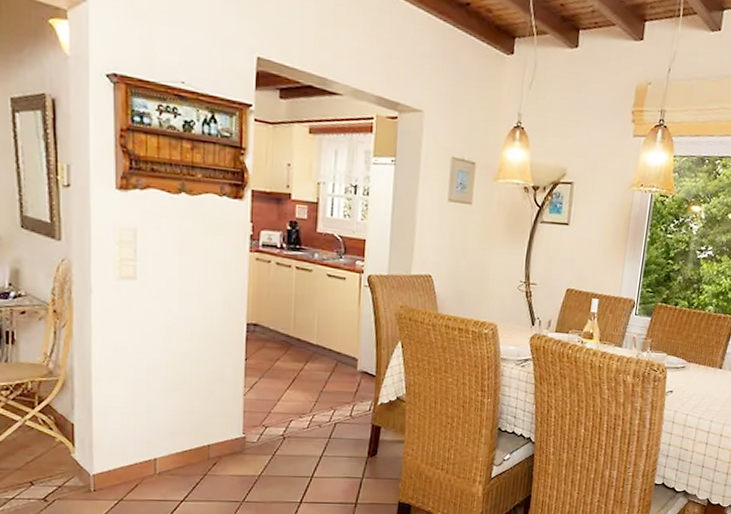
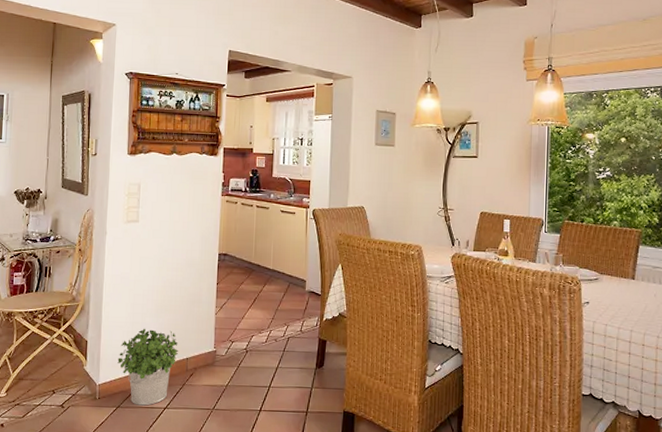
potted plant: none [117,410,197,499] -> present [117,328,178,406]

